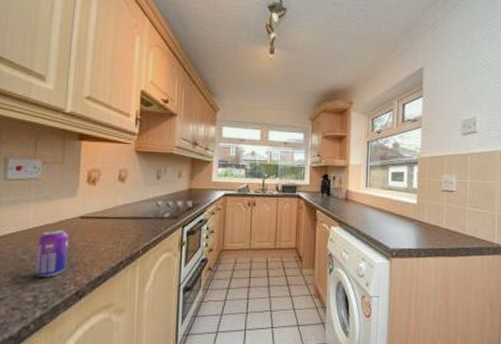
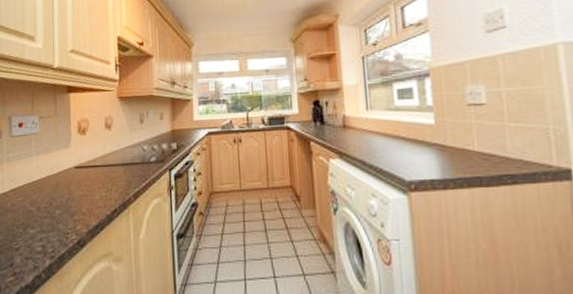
beverage can: present [35,230,69,277] -> none [41,181,68,227]

